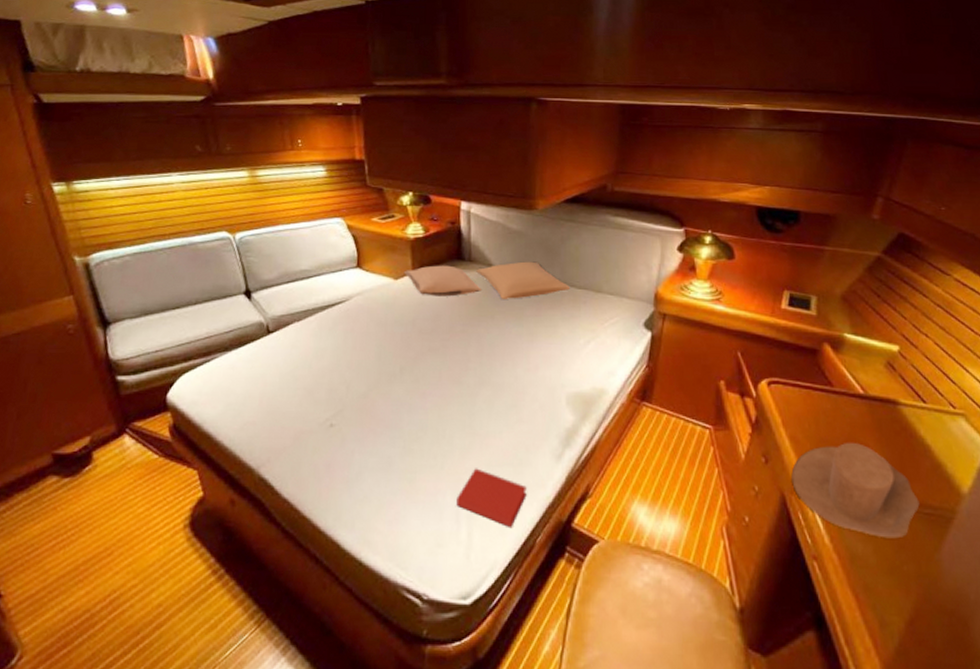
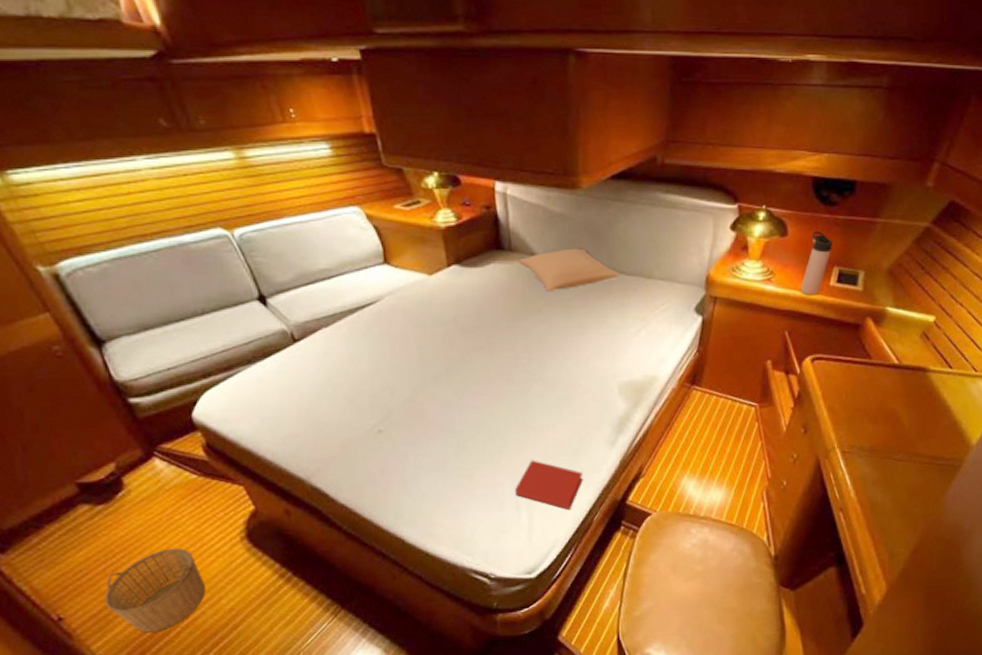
basket: none [44,529,141,622] -> present [104,547,206,633]
pillow: present [403,265,483,297] -> none [438,256,526,292]
thermos bottle: none [750,256,781,318] -> present [800,231,833,296]
hat: present [791,443,920,539] -> none [827,409,935,488]

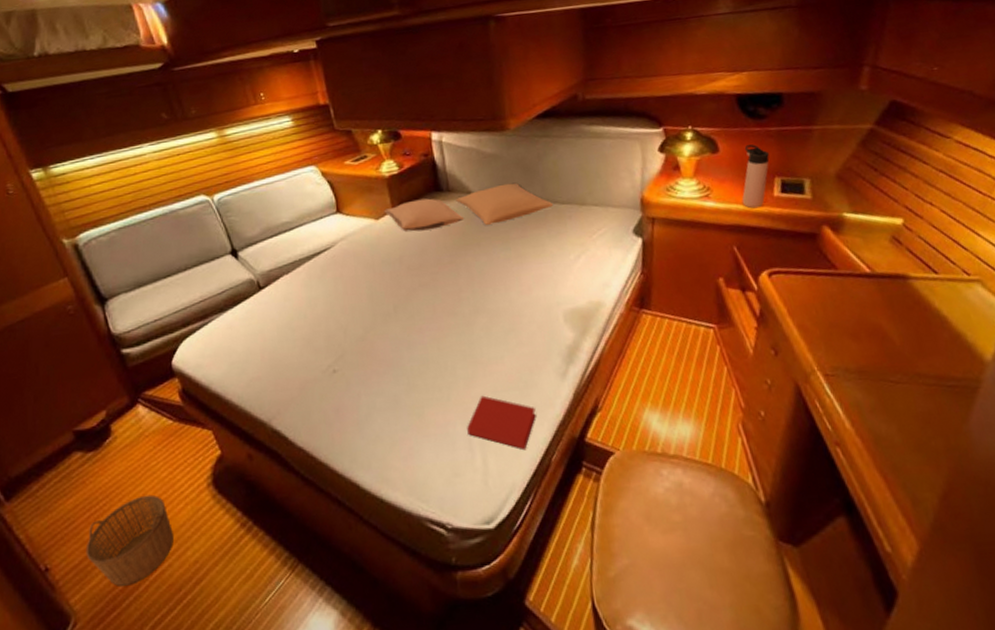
pillow: none [438,256,526,292] -> present [383,198,465,232]

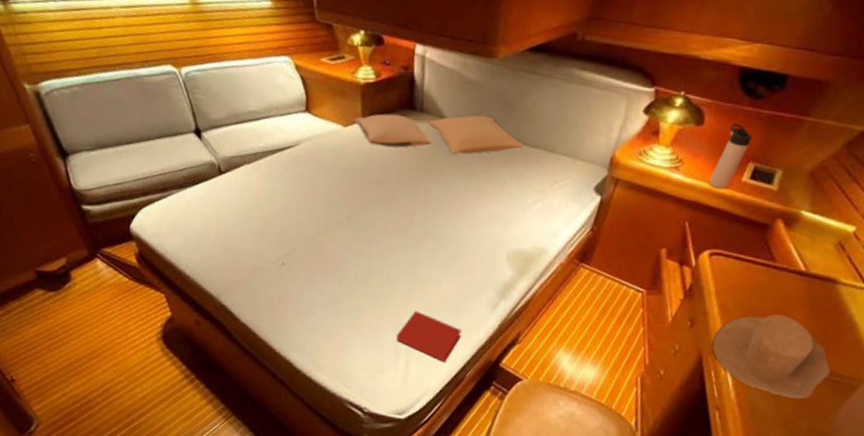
basket: present [85,494,173,586] -> none [47,337,124,405]
hat: none [803,323,942,416] -> present [712,314,831,399]

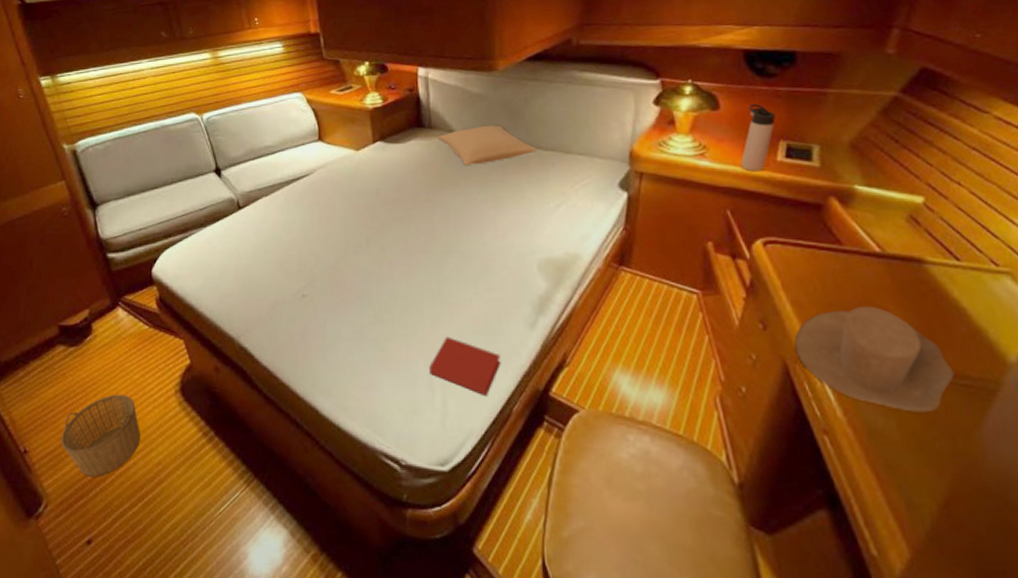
basket: none [47,337,124,405] -> present [61,394,140,477]
pillow: present [353,113,433,148] -> none [364,133,445,166]

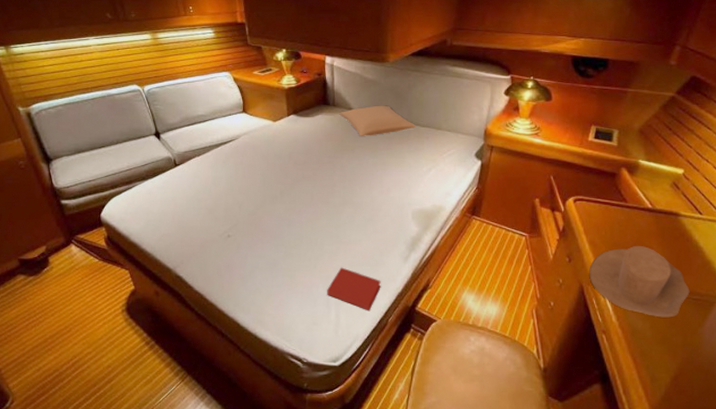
basket: present [61,394,140,477] -> none [23,313,92,378]
thermos bottle: present [740,104,776,172] -> none [563,98,590,148]

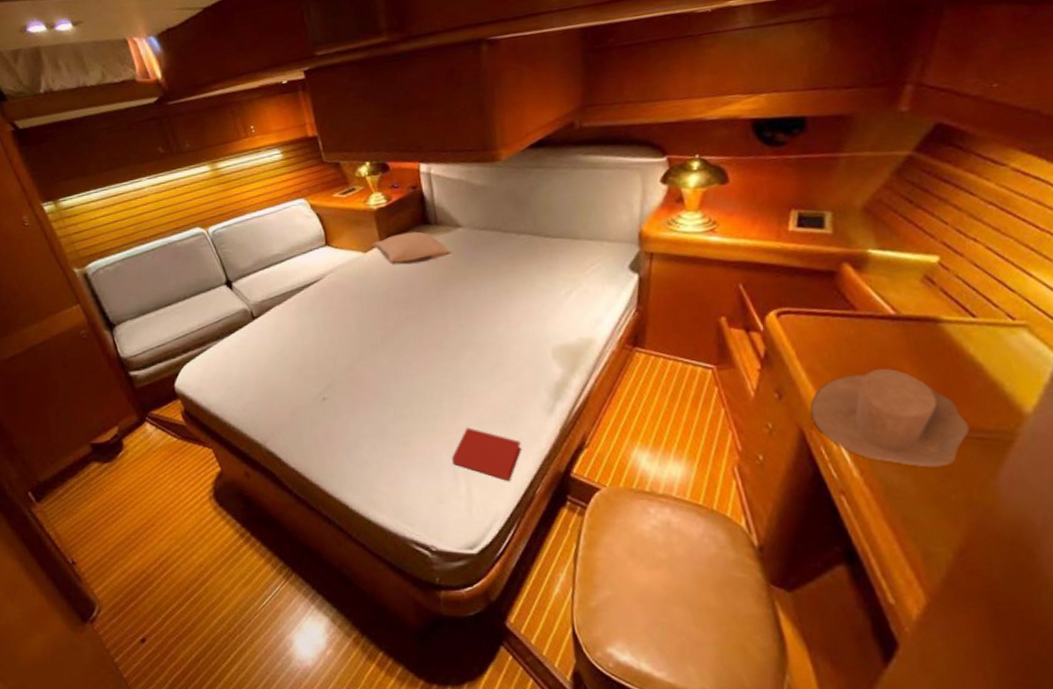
pillow: none [280,109,345,135] -> present [371,231,453,265]
pillow: present [339,105,416,136] -> none [444,215,545,259]

